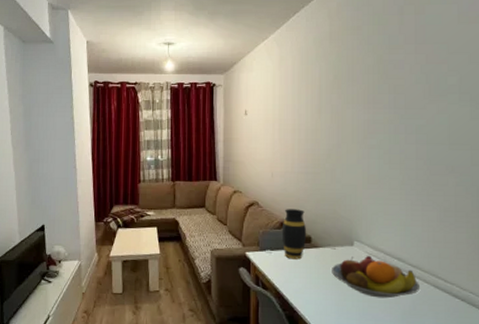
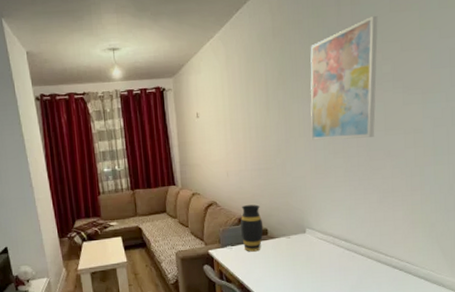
fruit bowl: present [332,255,421,299] -> none [288,240,365,277]
wall art: none [365,27,444,150] -> present [310,16,378,141]

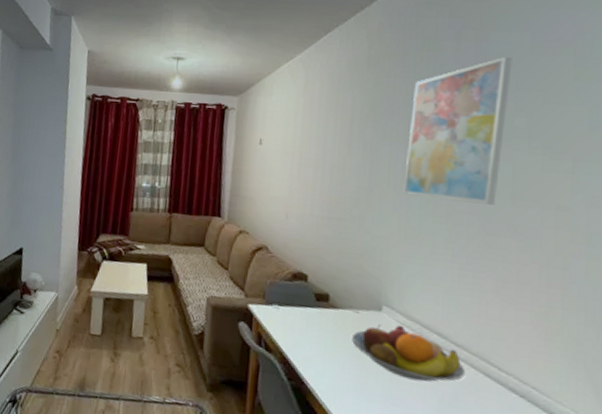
vase: present [240,204,264,252] -> none [293,258,325,321]
fruit bowl: none [288,240,365,277] -> present [352,324,466,382]

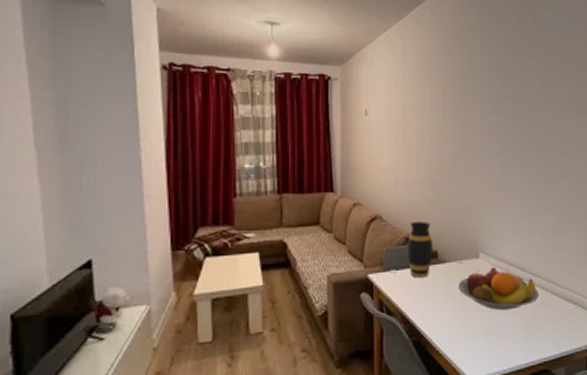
vase: none [293,258,325,321] -> present [407,222,433,278]
wall art: present [403,57,512,205] -> none [488,34,556,157]

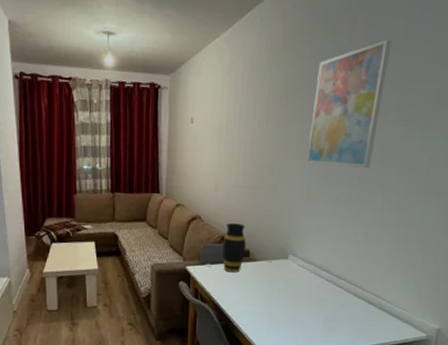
fruit bowl: present [458,266,540,311] -> none [266,267,343,307]
wall art: none [488,34,556,157] -> present [306,40,392,168]

